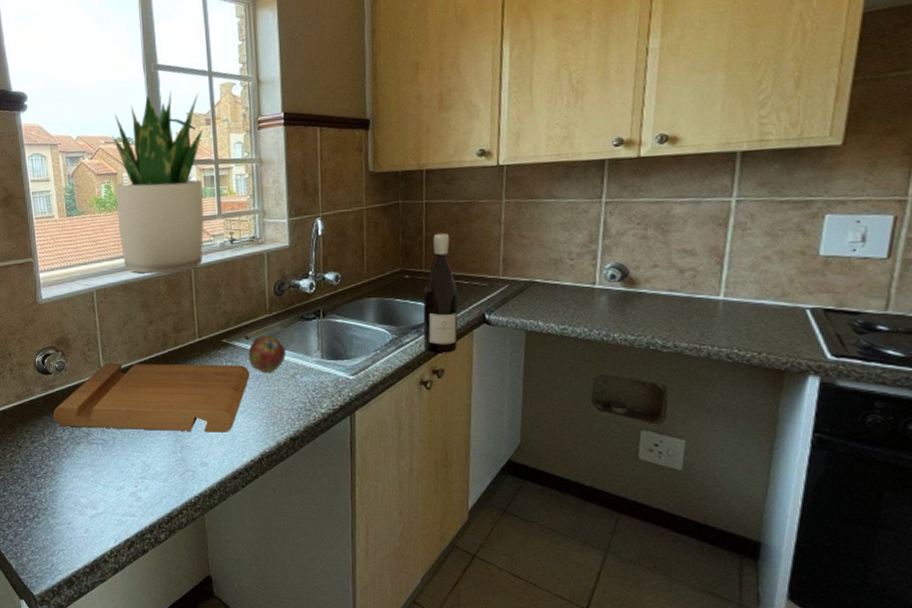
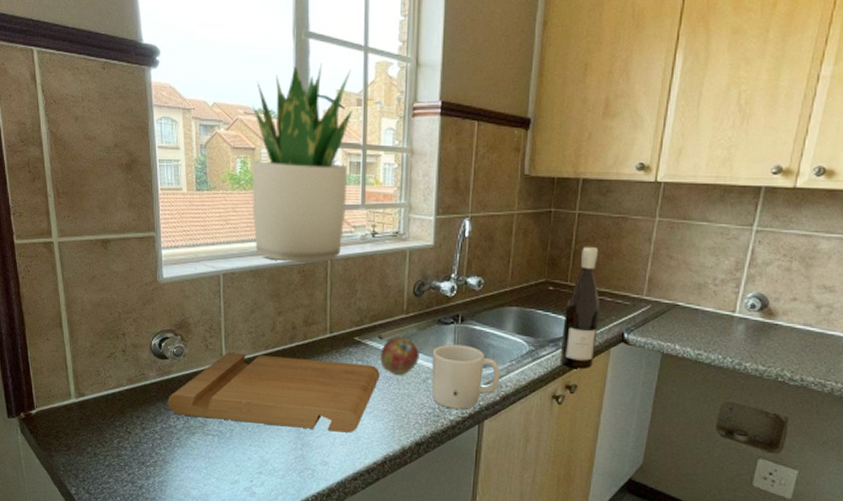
mug: none [298,338,367,402] -> present [431,344,501,409]

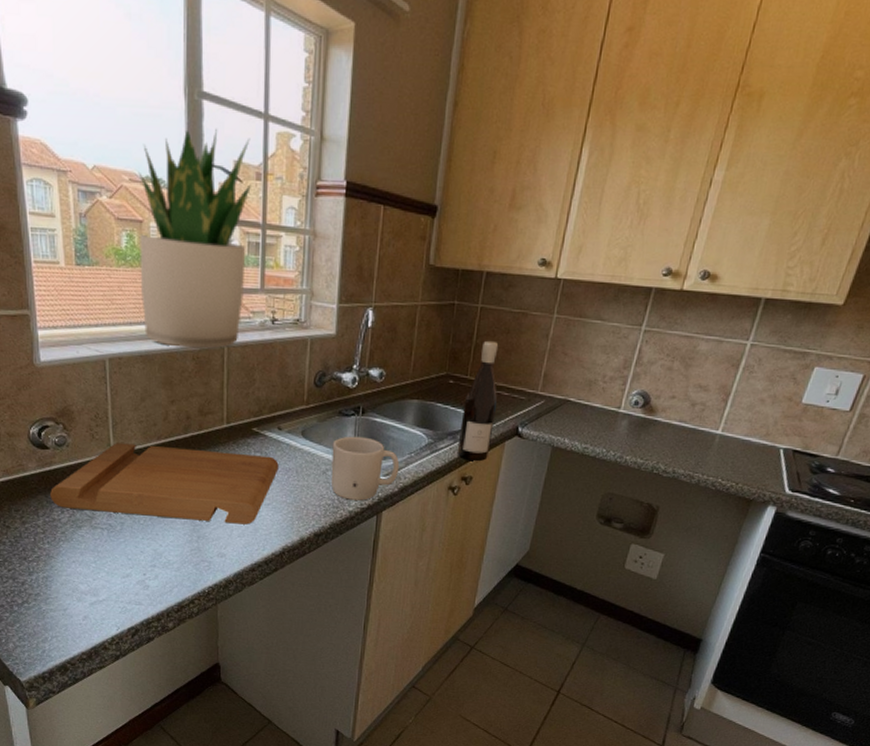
fruit: present [380,337,420,376] -> none [279,428,320,468]

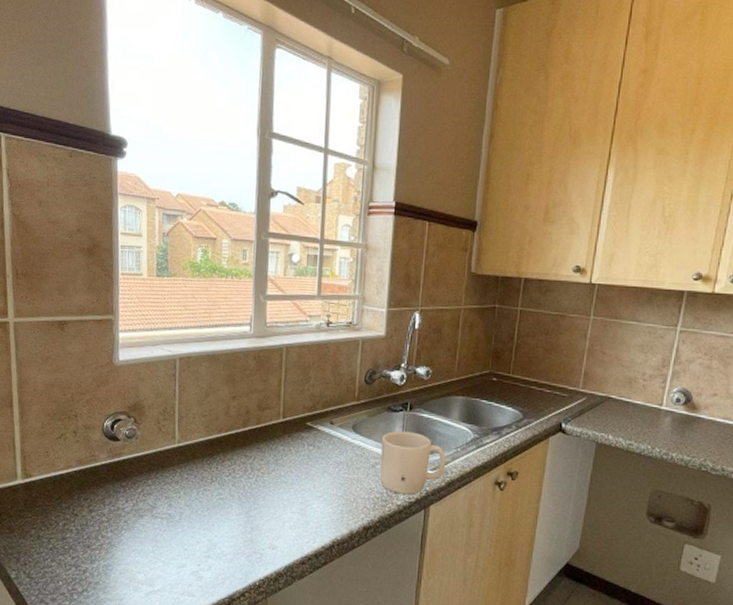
cutting board: present [50,443,279,525] -> none [117,435,331,517]
planter: present [138,129,251,350] -> none [211,162,312,350]
bottle: present [456,340,499,462] -> none [502,340,540,458]

